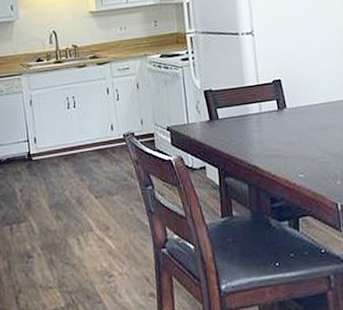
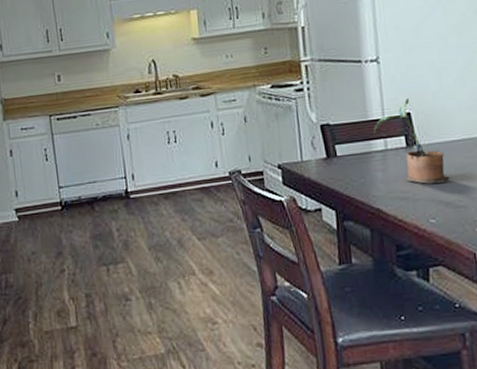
potted plant: none [249,67,314,143] -> present [373,98,448,184]

